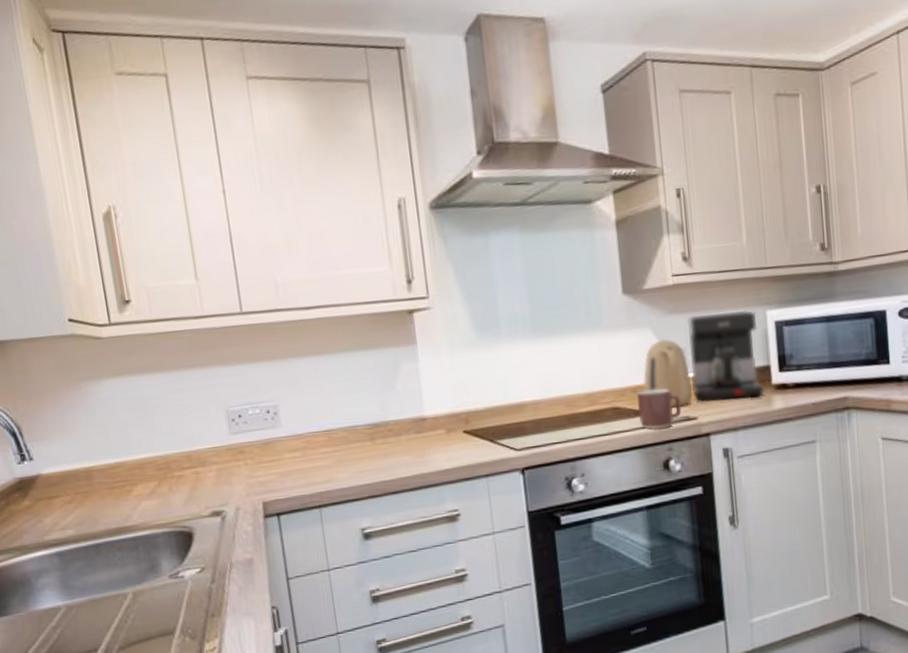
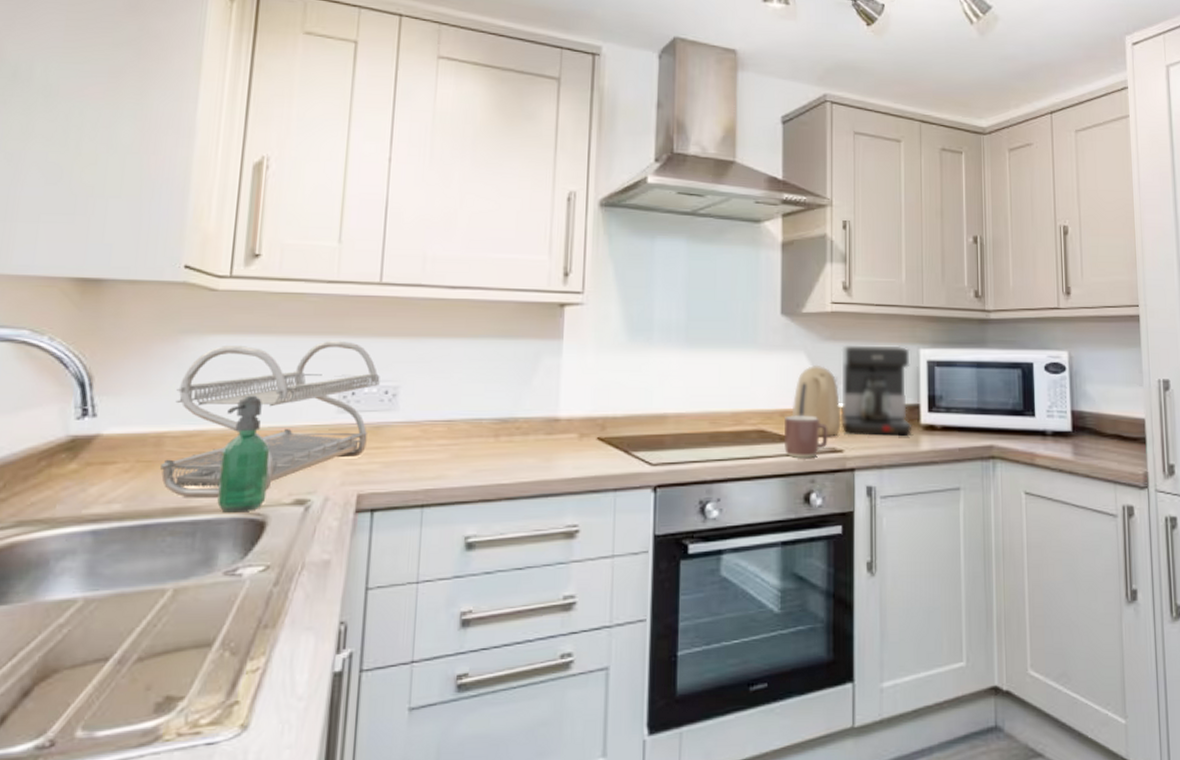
dish rack: none [91,370,261,519] -> present [160,340,380,498]
soap dispenser: none [138,427,188,528] -> present [217,395,270,513]

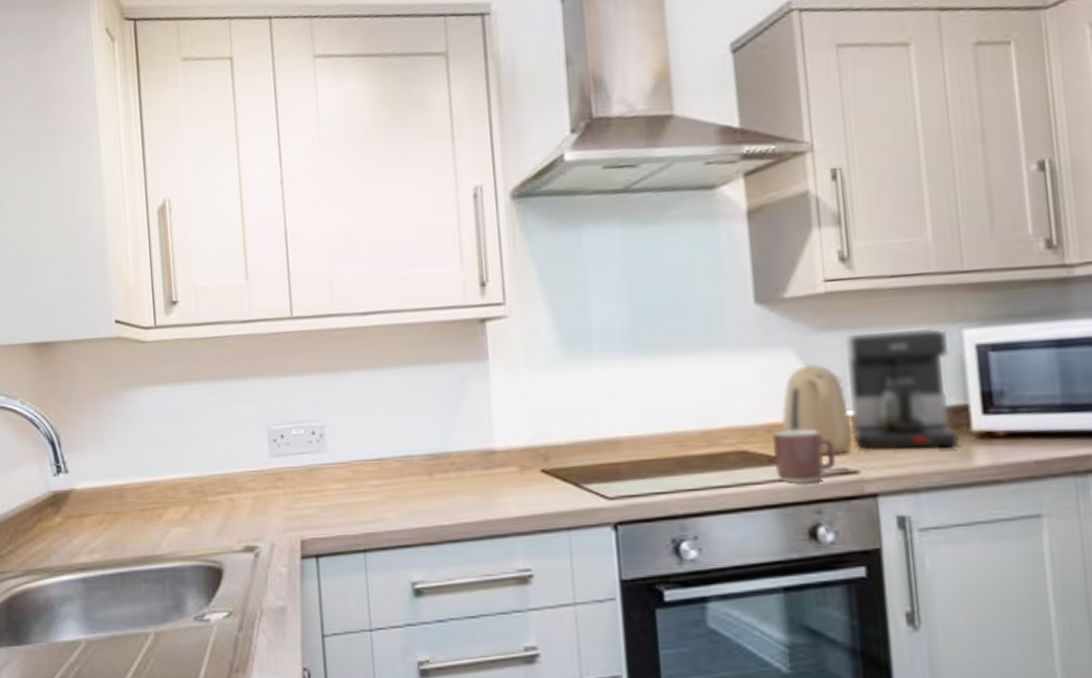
dish rack: present [160,340,380,498] -> none [126,382,306,547]
soap dispenser: present [217,395,270,513] -> none [173,444,219,561]

